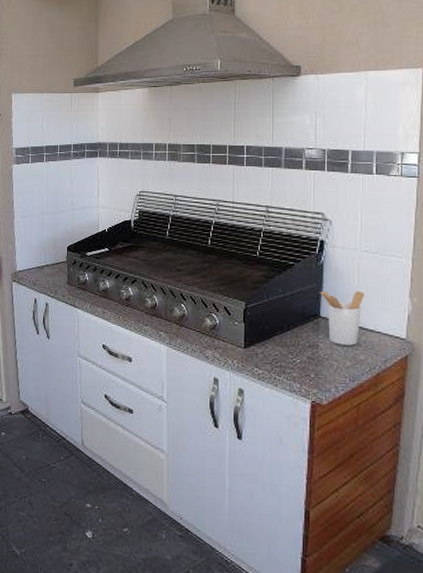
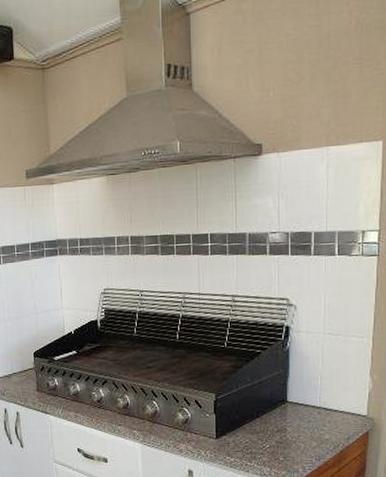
utensil holder: present [319,290,364,346] -> none [285,373,328,427]

